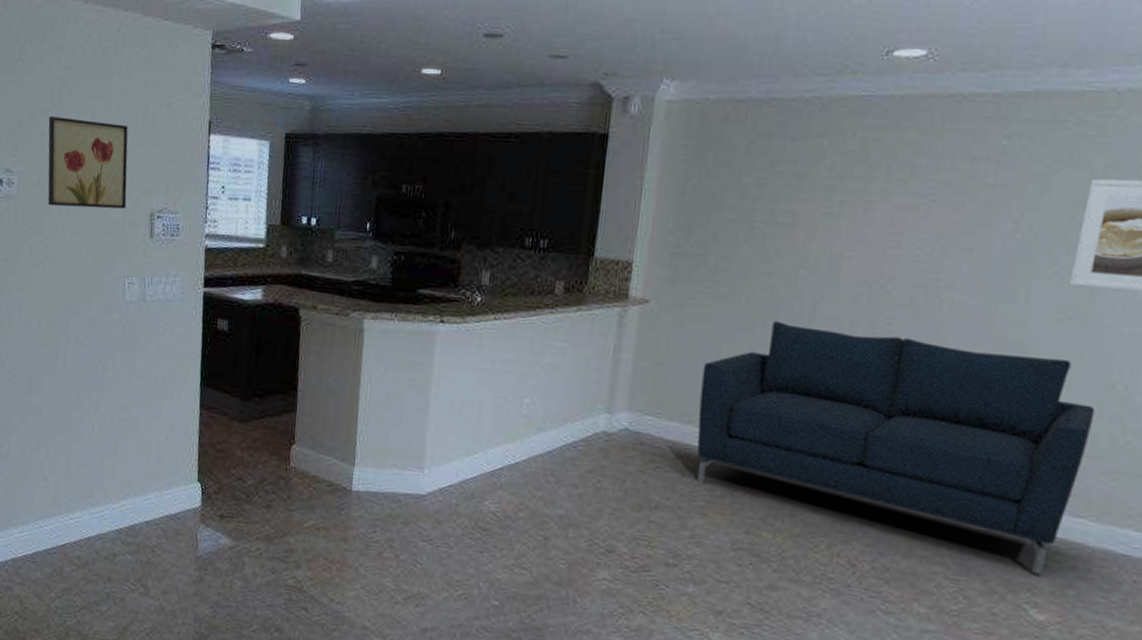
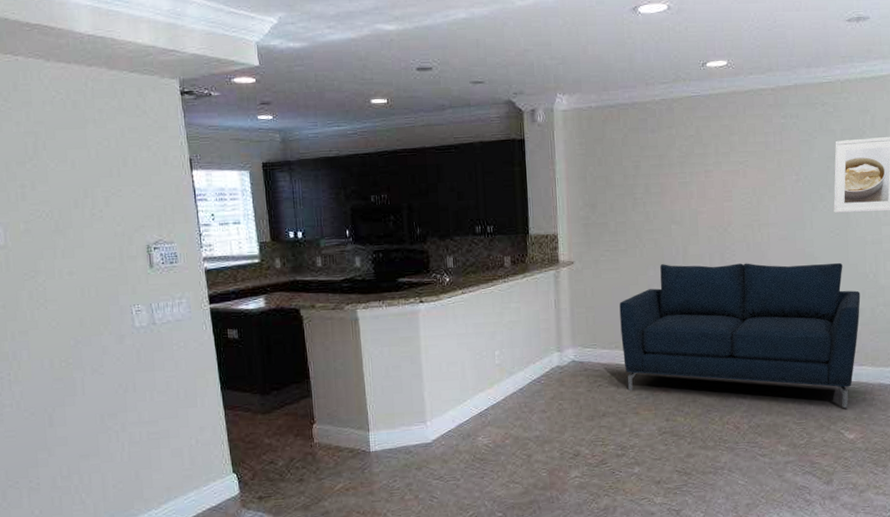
wall art: present [47,116,129,209] -> none [26,168,122,252]

